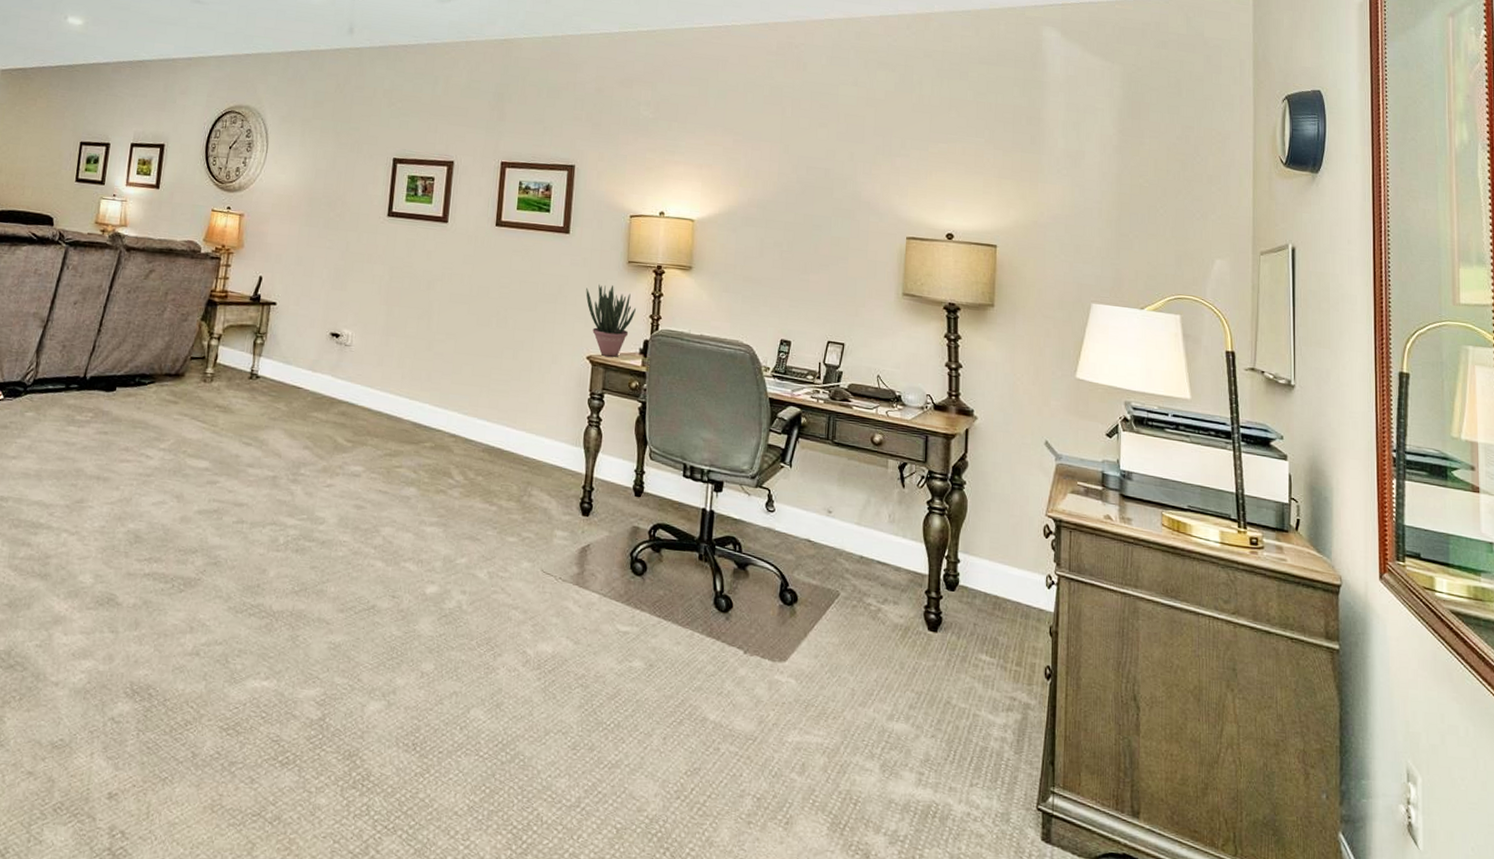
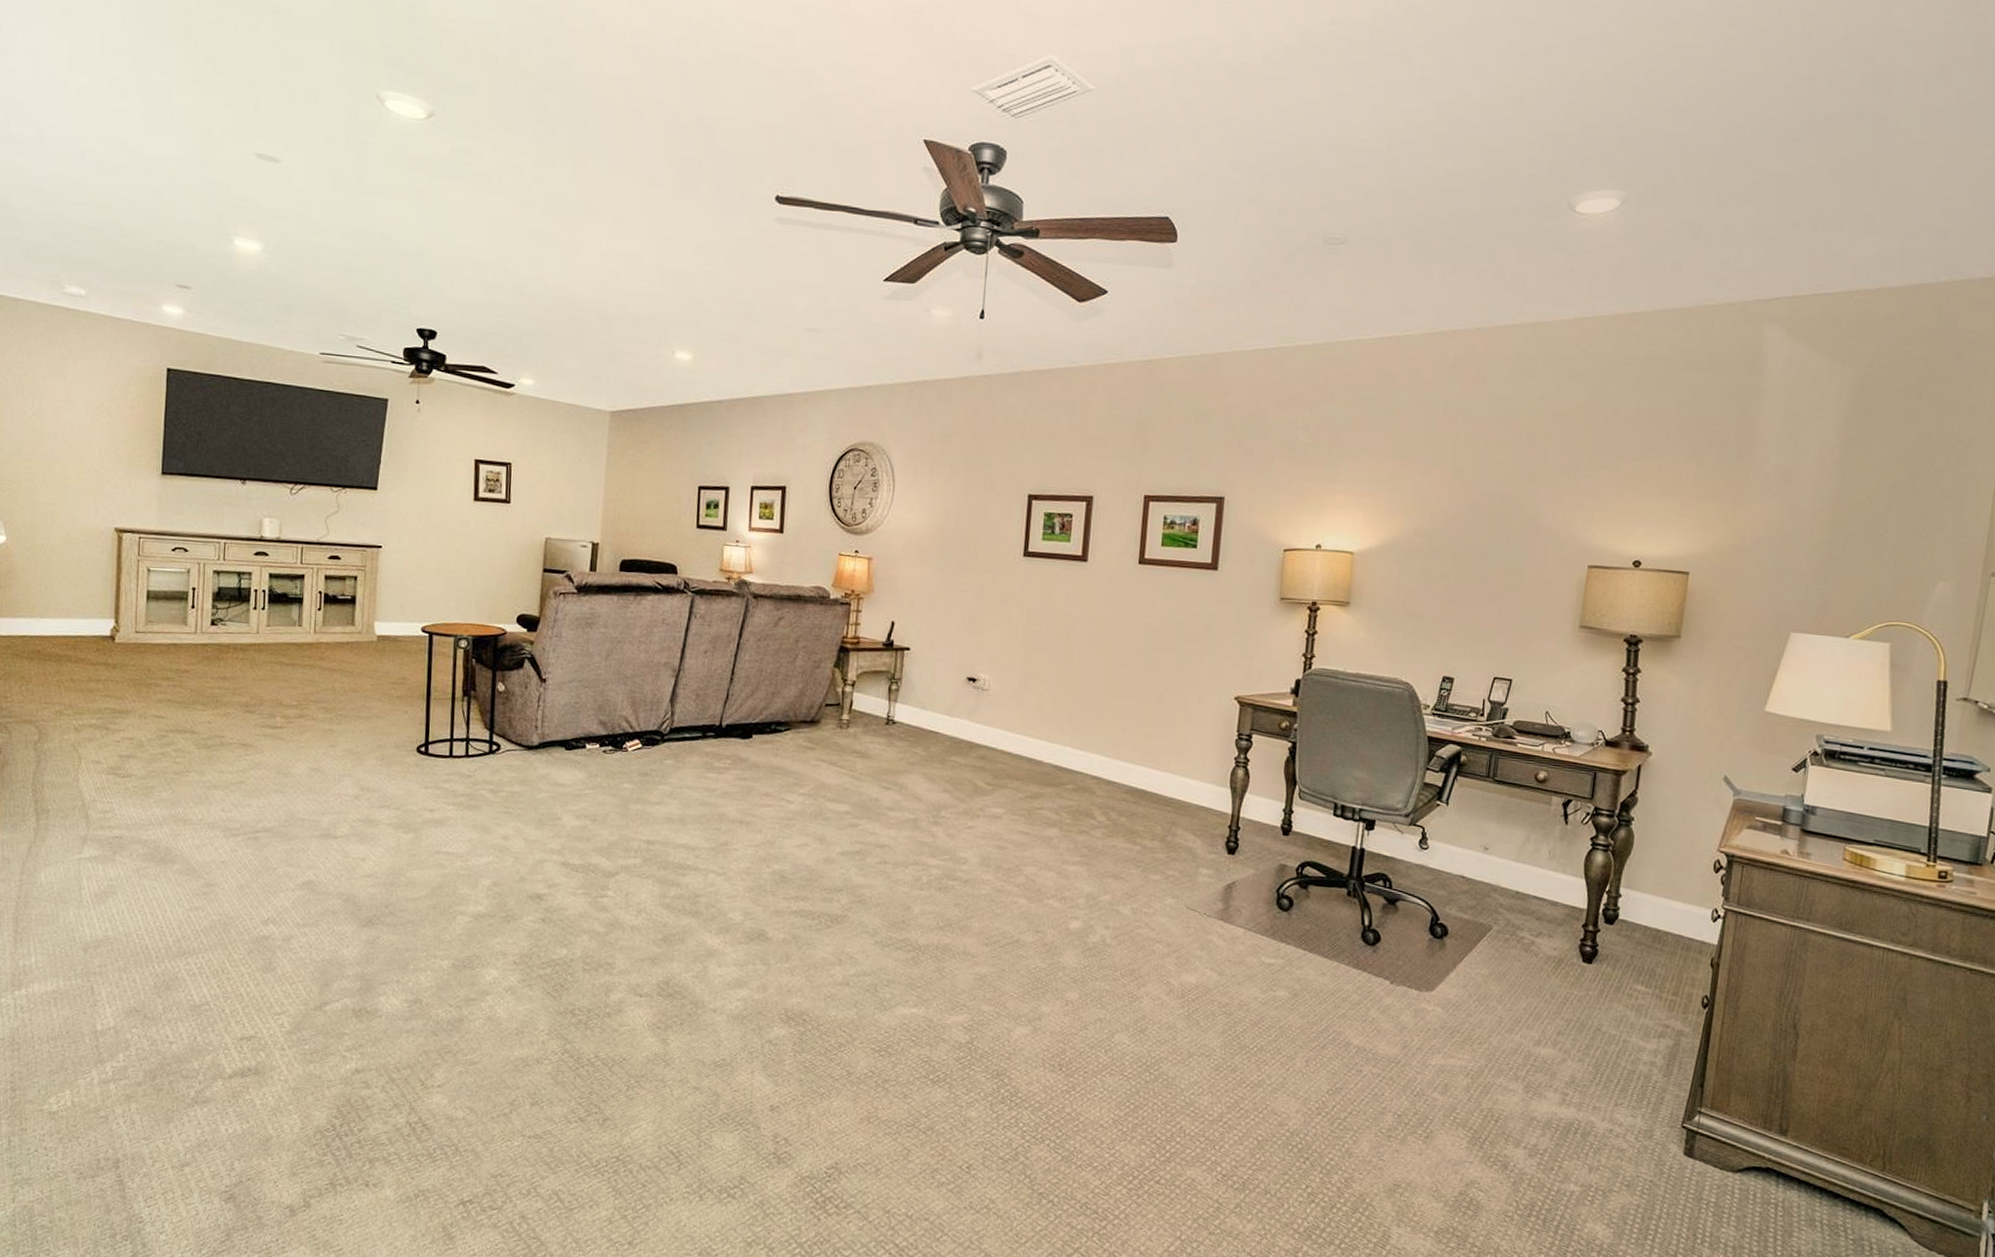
potted plant: present [586,284,636,357] -> none [1234,622,1288,697]

